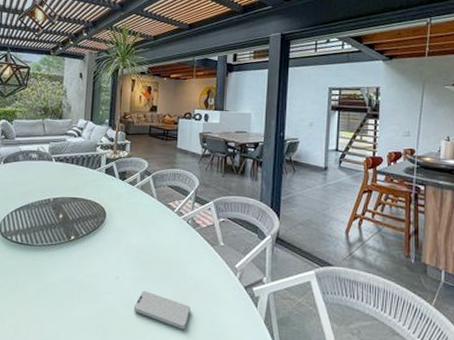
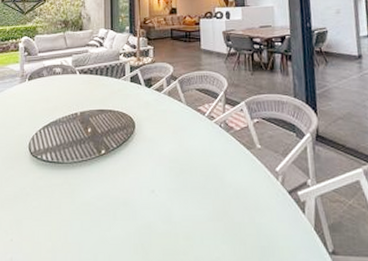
smartphone: present [133,291,190,330] -> none [173,203,233,244]

